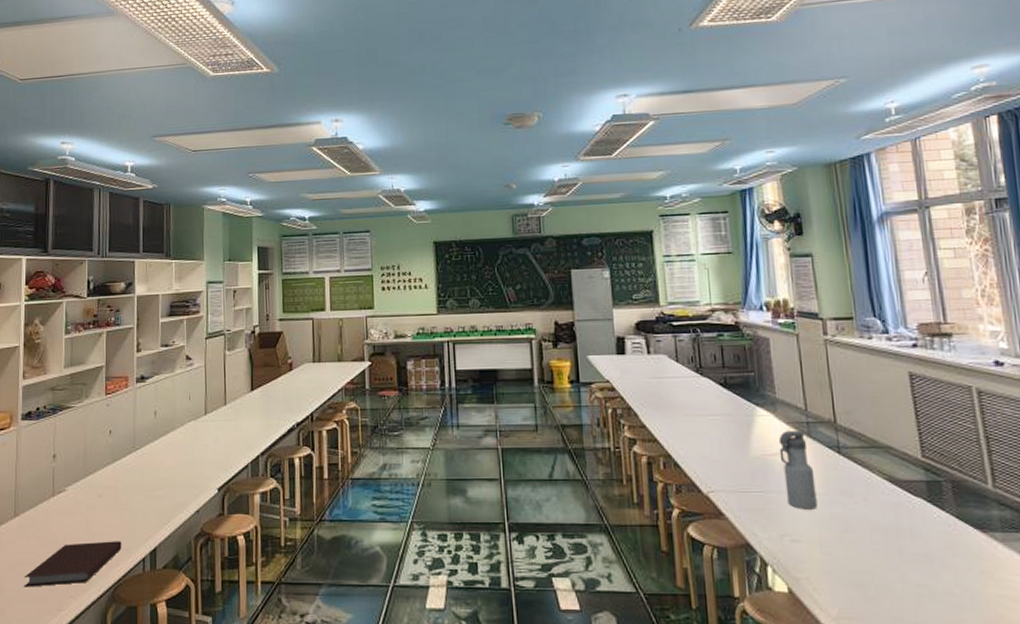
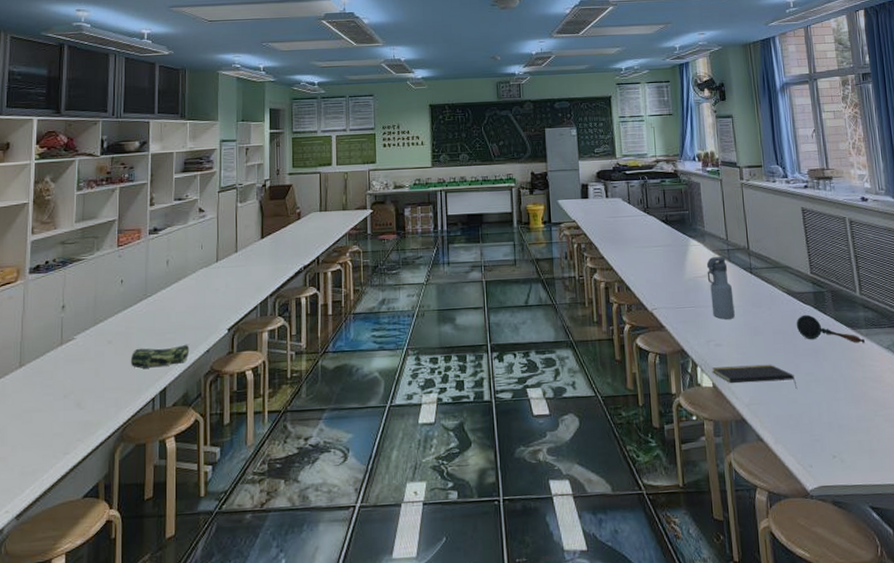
notebook: present [24,541,122,587] -> none [28,383,131,434]
pencil case: none [120,502,179,526] -> present [130,344,190,369]
notepad: none [788,569,904,603] -> present [712,364,798,389]
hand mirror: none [901,509,1002,552] -> present [796,314,866,344]

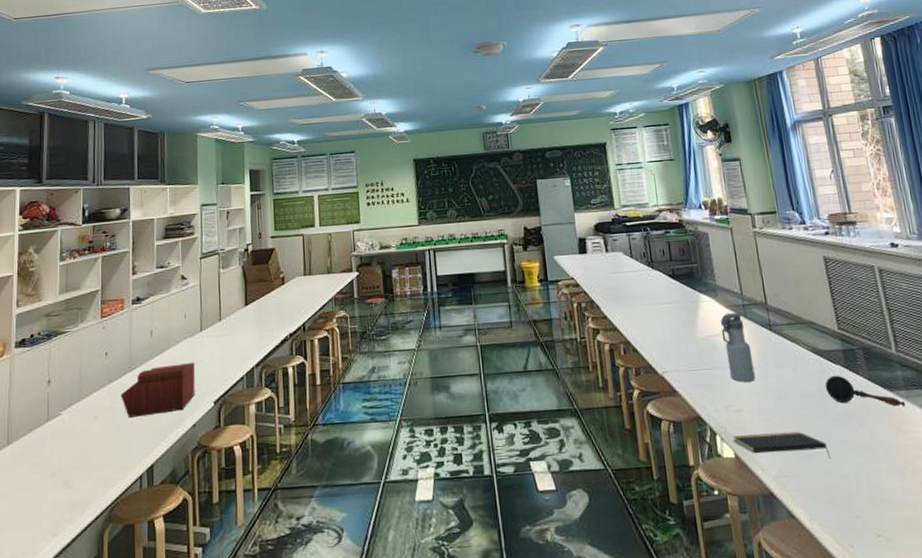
pencil case: present [130,344,190,369] -> none [116,418,176,445]
sewing box: none [135,292,211,343] -> present [120,363,196,418]

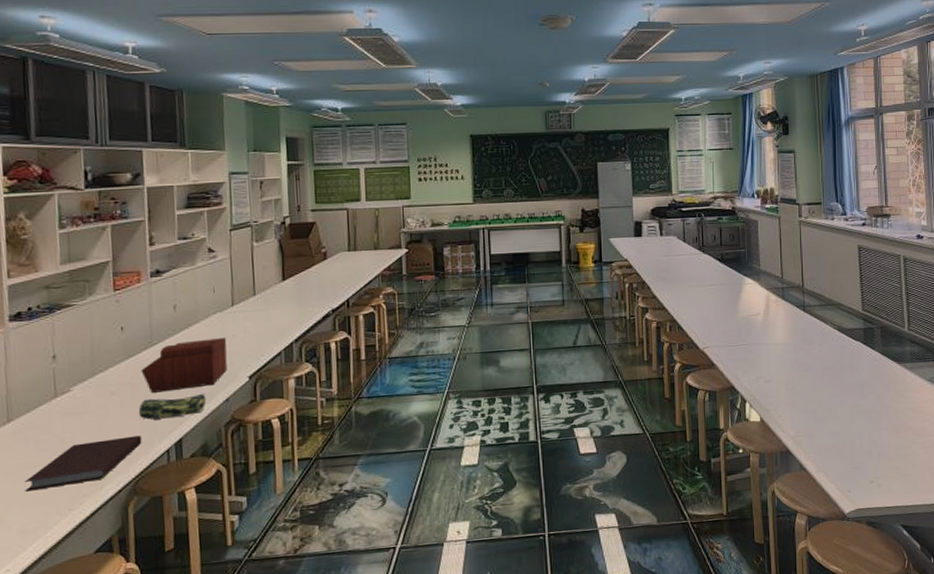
notebook: none [17,460,119,515] -> present [24,435,142,492]
pencil case: none [116,418,176,445] -> present [138,393,207,420]
water bottle: present [720,313,755,383] -> none [760,295,786,357]
notepad: present [733,431,831,459] -> none [761,398,842,421]
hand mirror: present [825,375,906,407] -> none [845,350,910,377]

